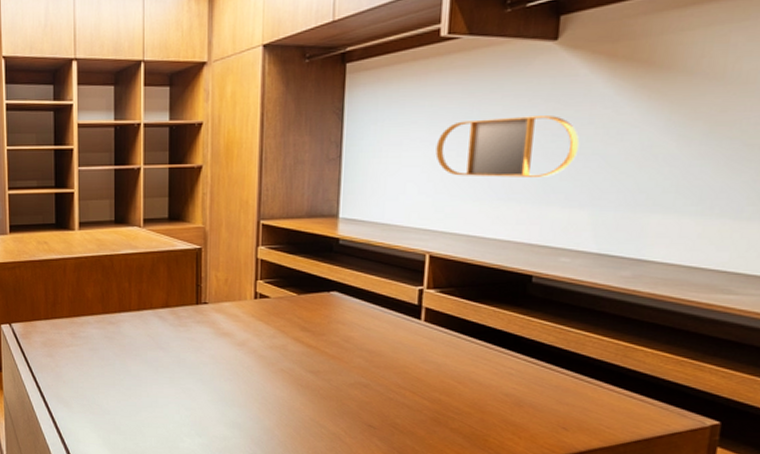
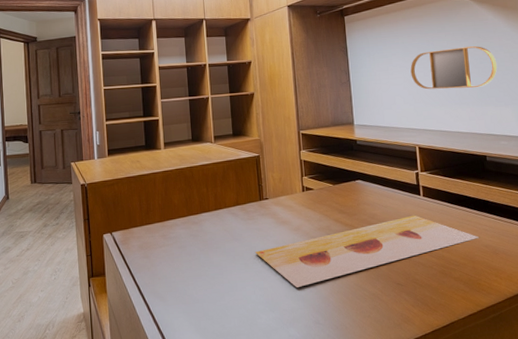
painting: none [183,343,498,413] -> present [254,215,479,287]

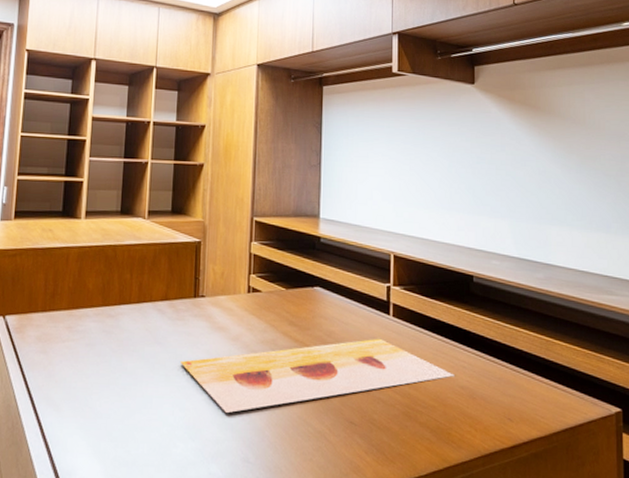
home mirror: present [410,46,498,90] -> none [394,141,497,191]

